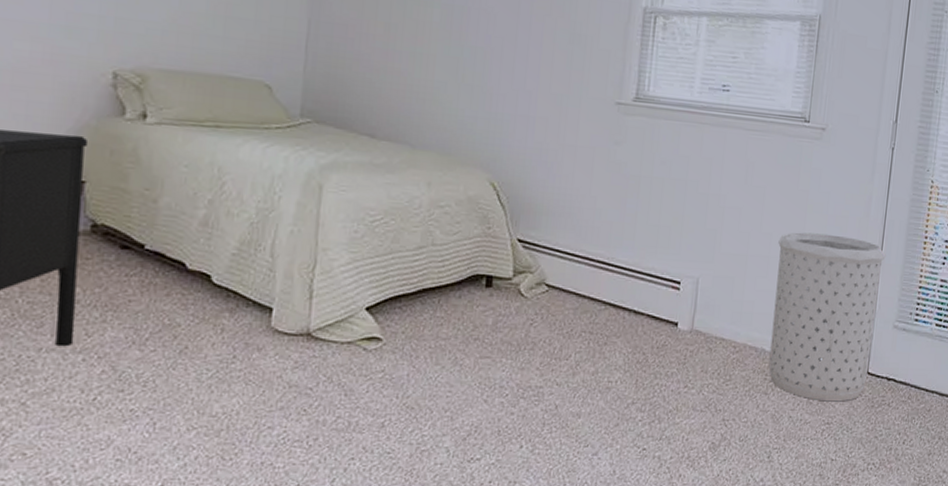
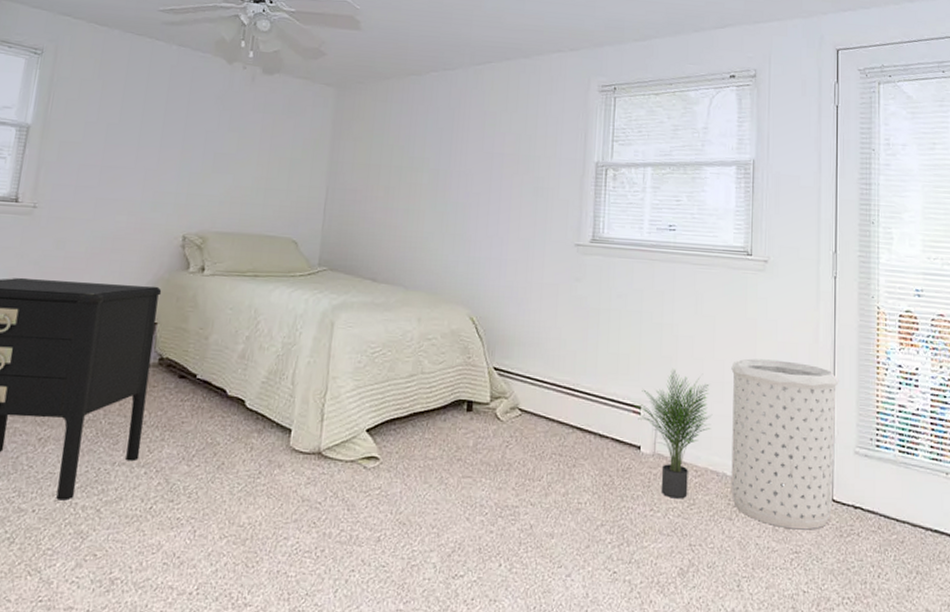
potted plant: none [673,242,756,375] -> present [634,369,713,499]

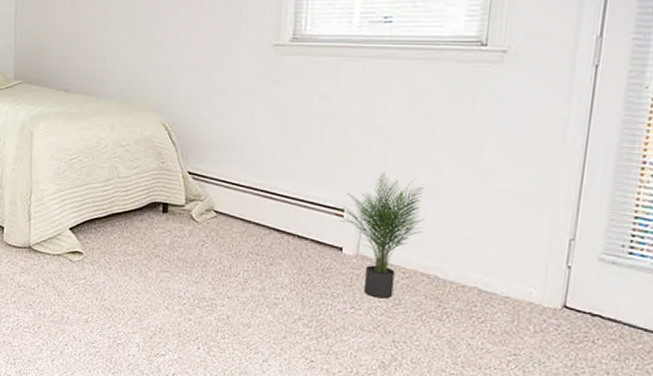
laundry basket: present [731,358,839,530] -> none [442,160,588,335]

